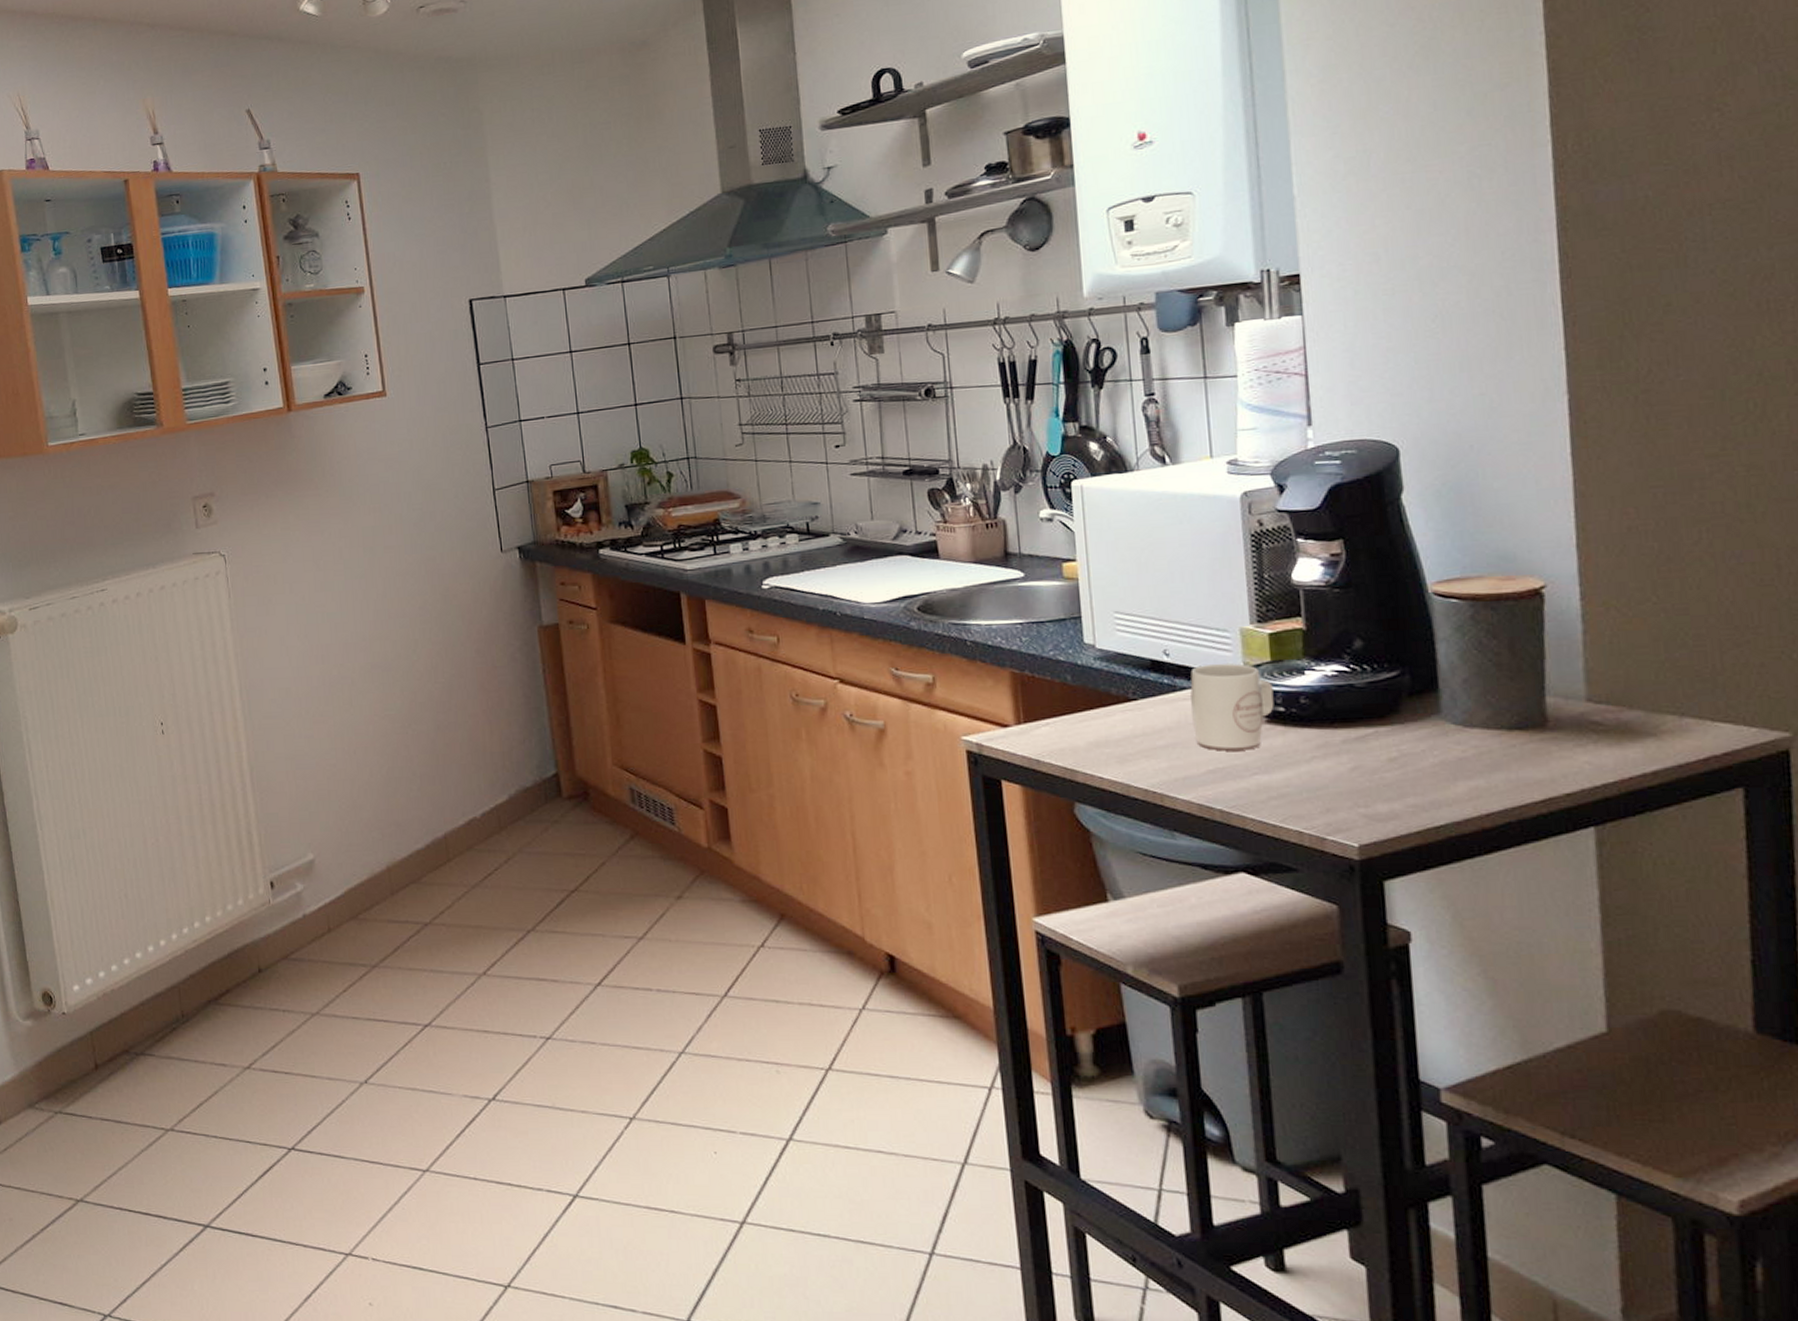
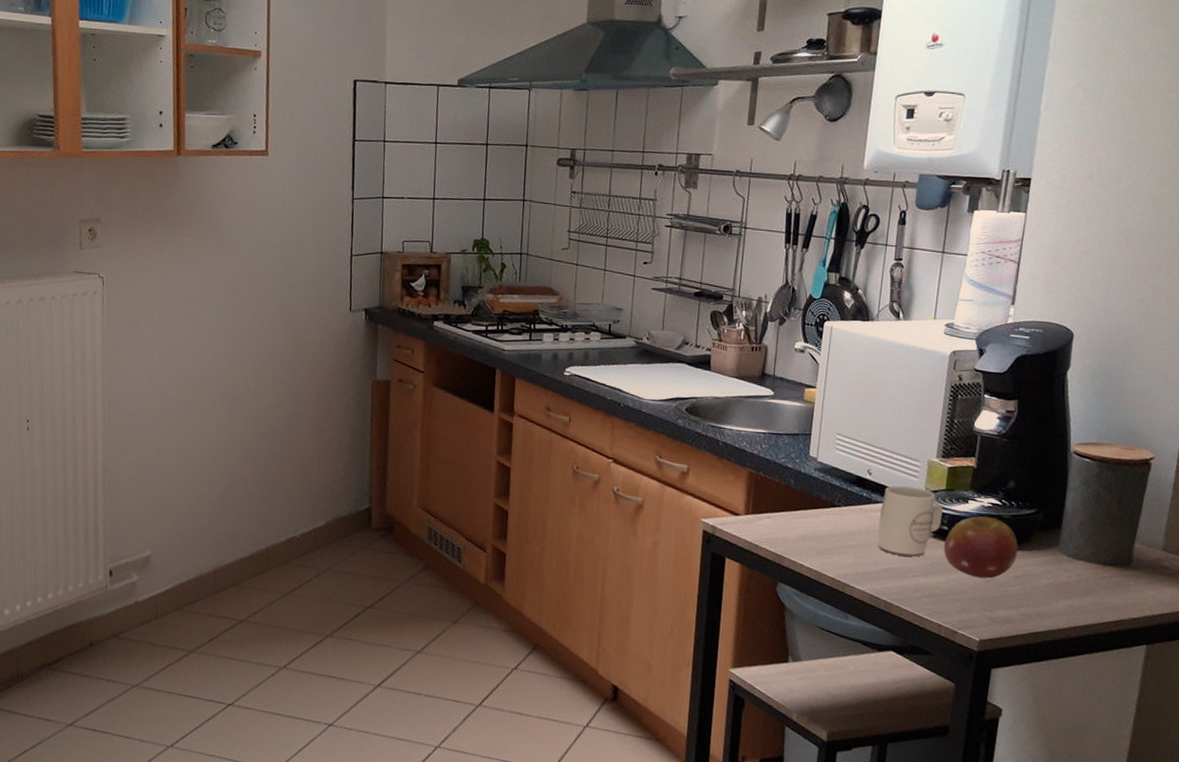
fruit: none [1284,688,1387,766] -> present [944,516,1019,579]

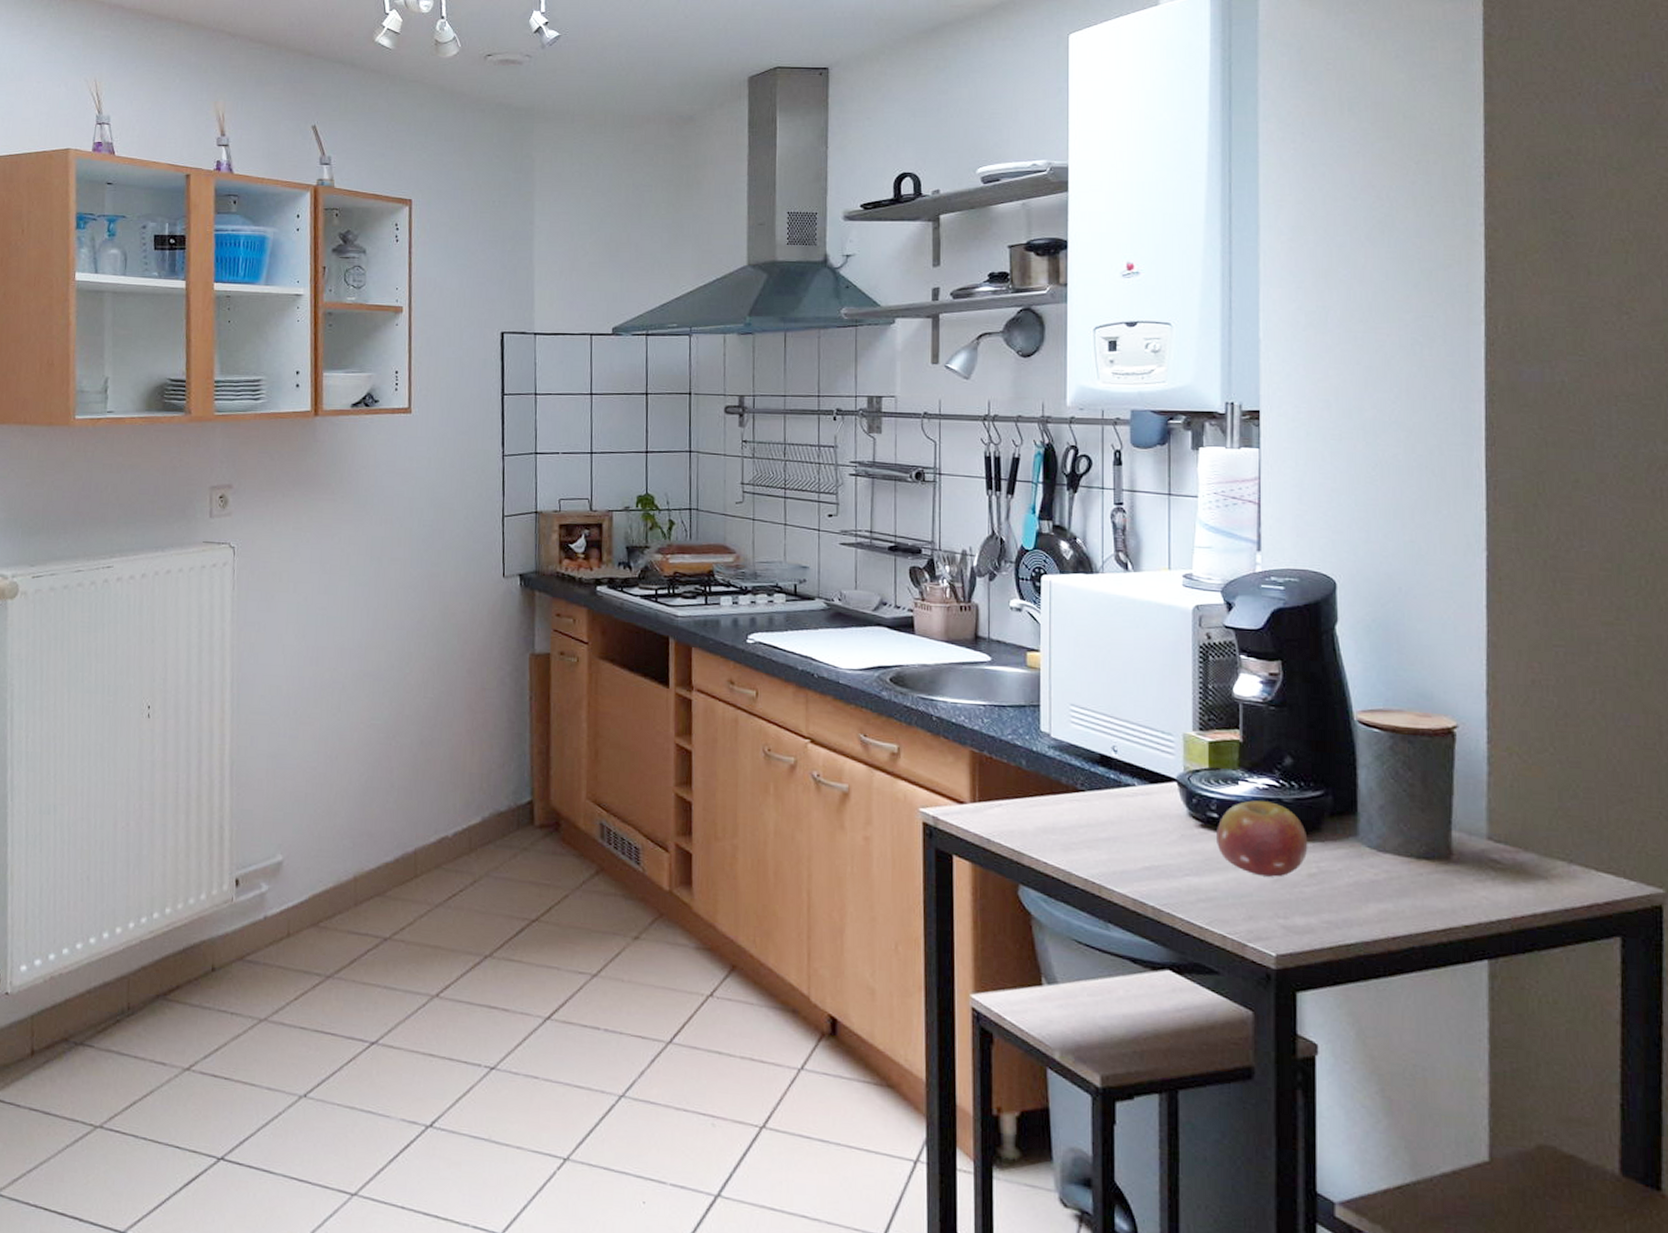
mug: present [878,485,943,557] -> none [1134,764,1209,852]

